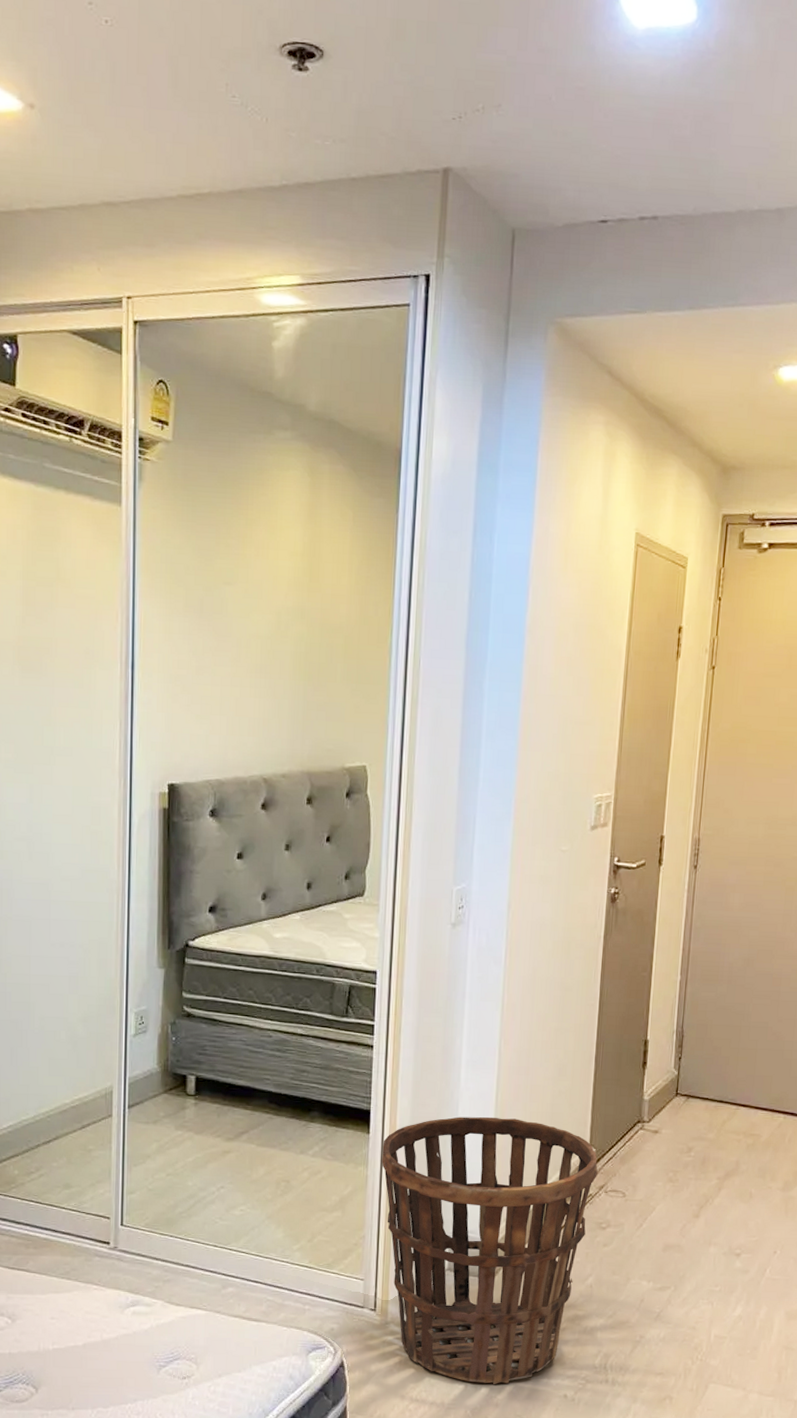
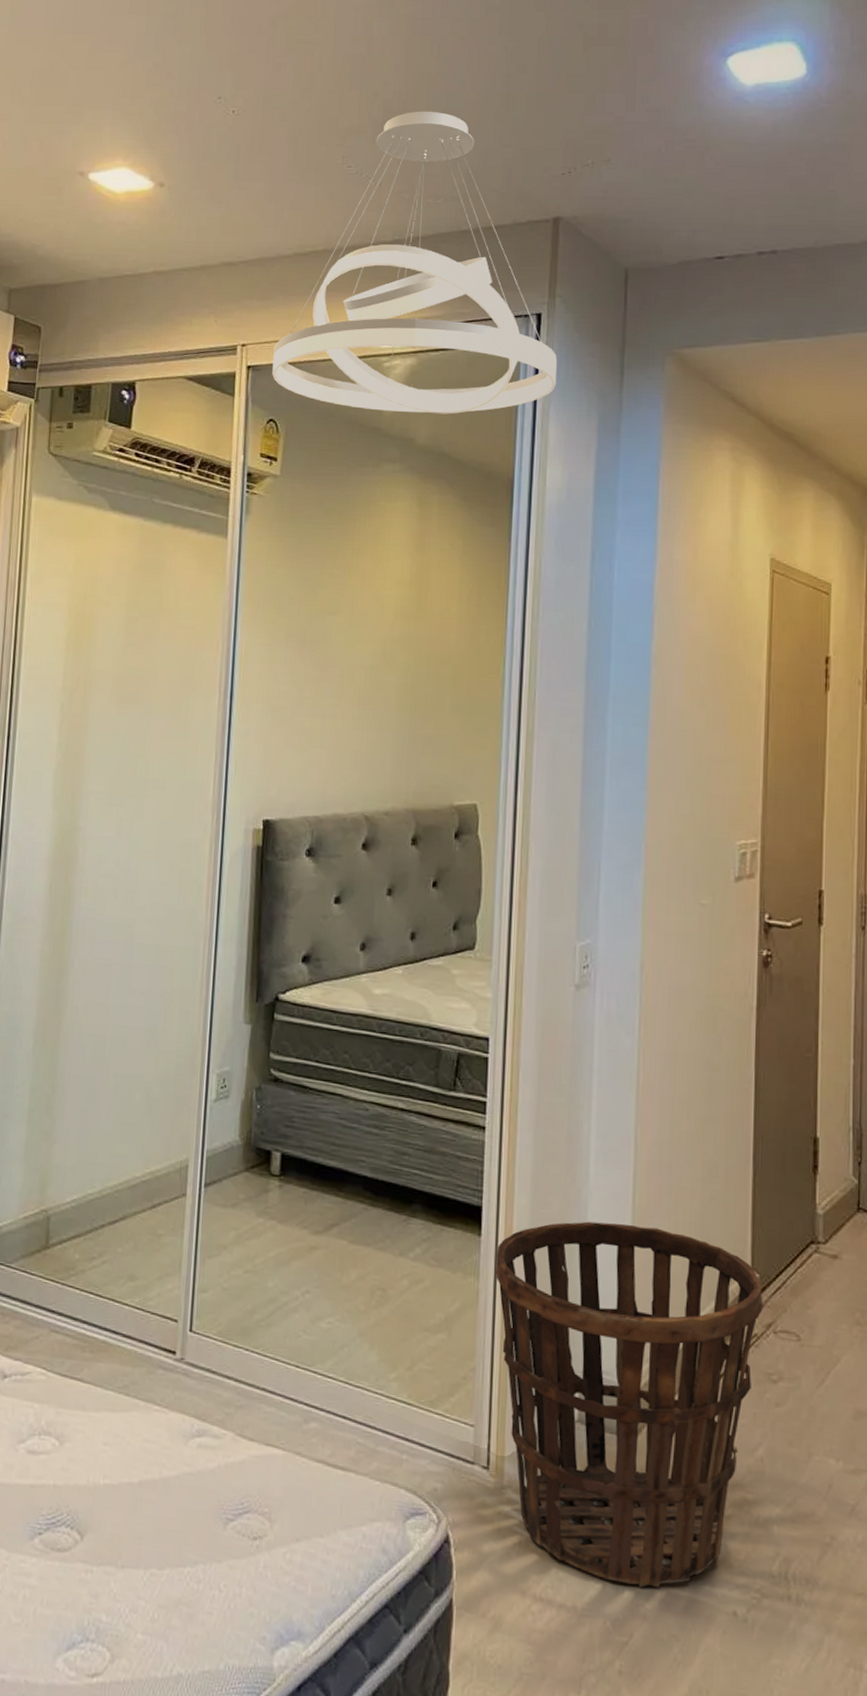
pendant light: none [160,35,444,380] -> present [272,111,557,414]

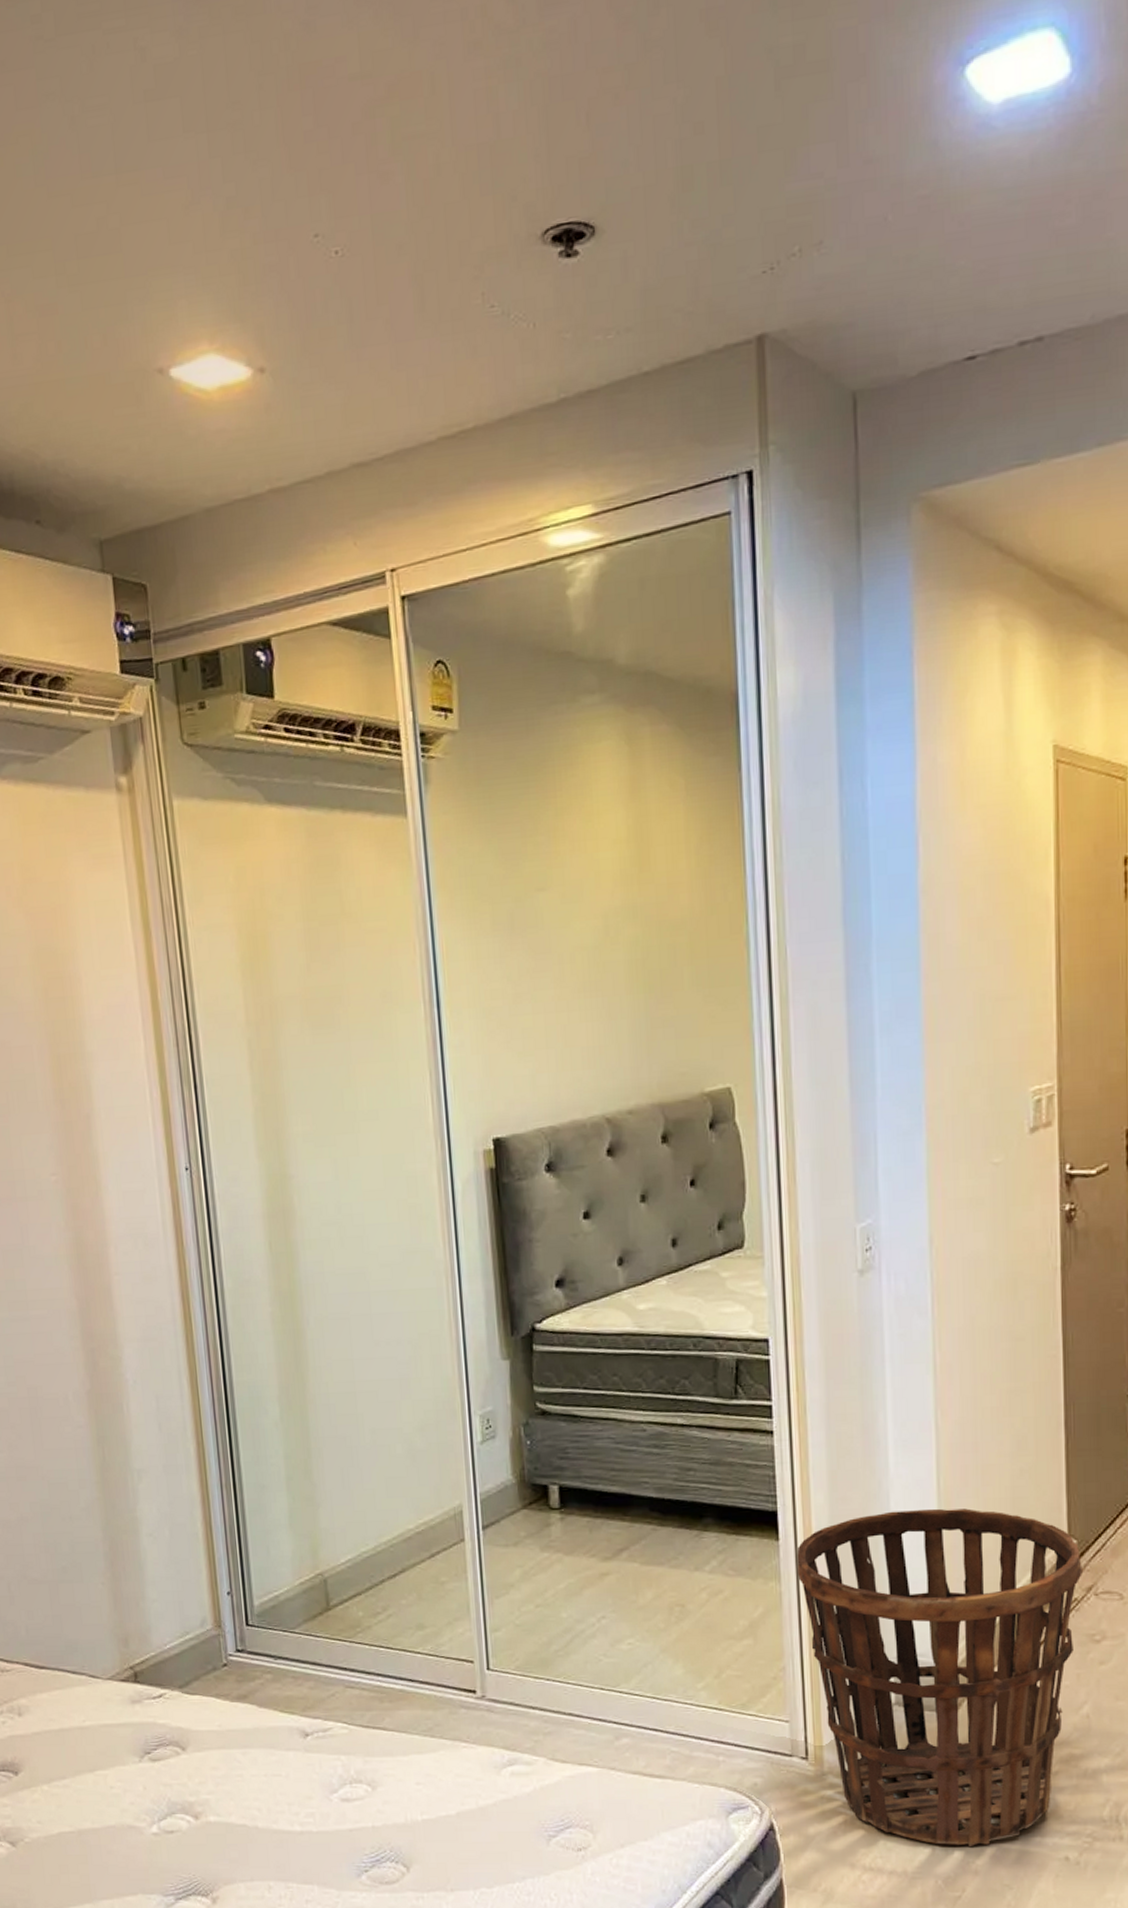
pendant light: present [272,111,557,414] -> none [430,209,778,631]

